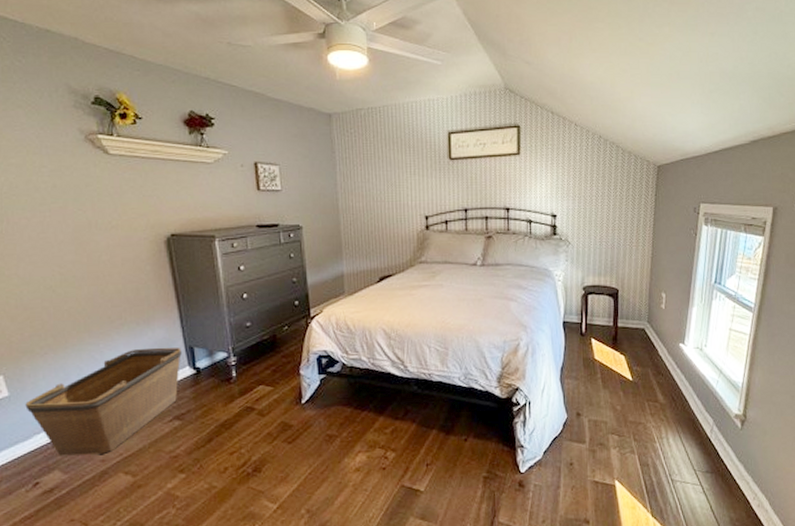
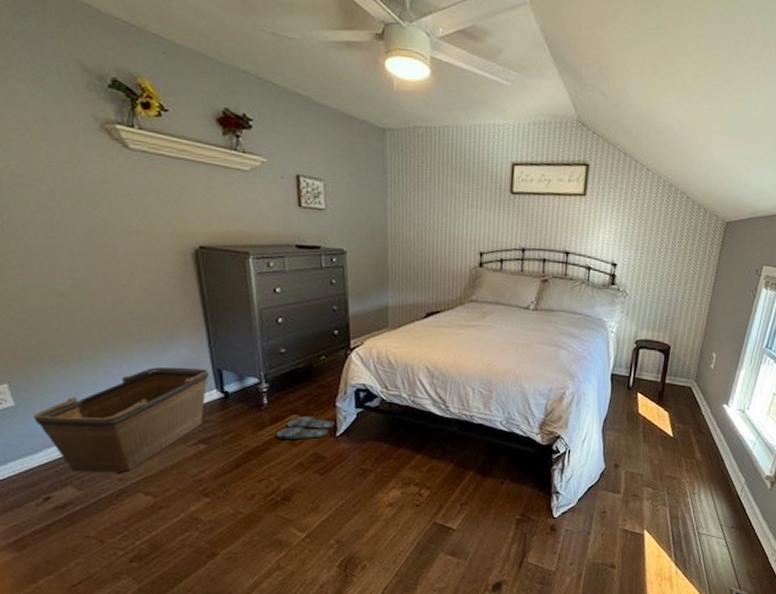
slippers: none [245,386,300,412] -> present [275,416,335,441]

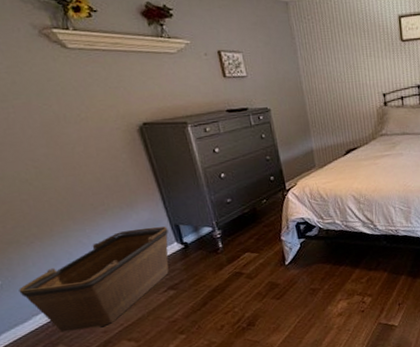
slippers: present [275,416,335,441] -> none [233,251,283,276]

